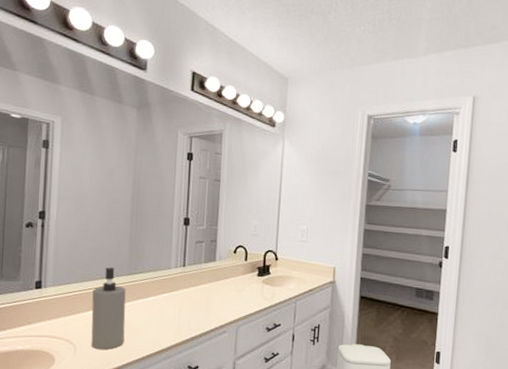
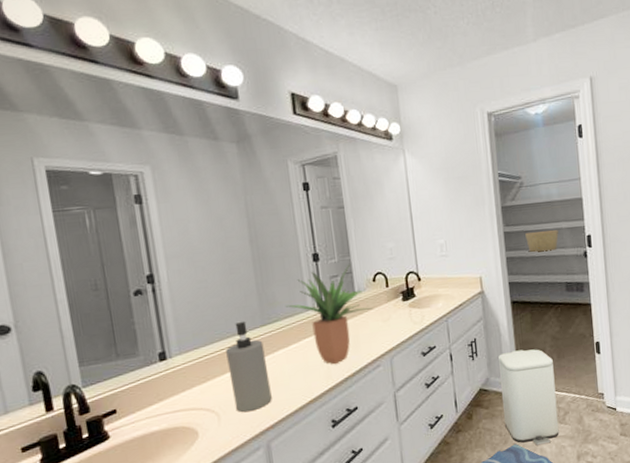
potted plant: none [151,233,230,322] -> present [285,264,374,364]
basket: none [384,234,417,255] -> present [525,230,559,253]

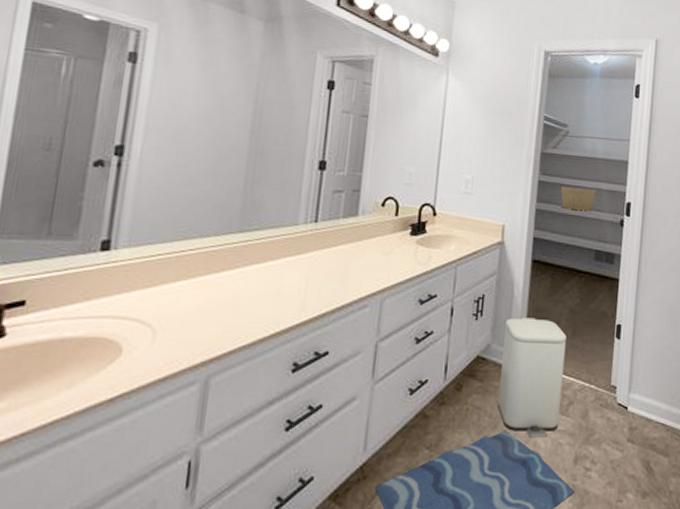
soap dispenser: present [226,321,272,412] -> none [178,221,235,334]
potted plant: present [285,264,374,364] -> none [272,180,375,294]

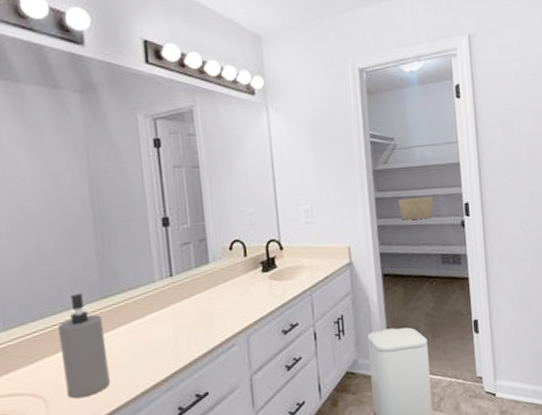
soap dispenser: none [178,221,235,334] -> present [58,292,110,398]

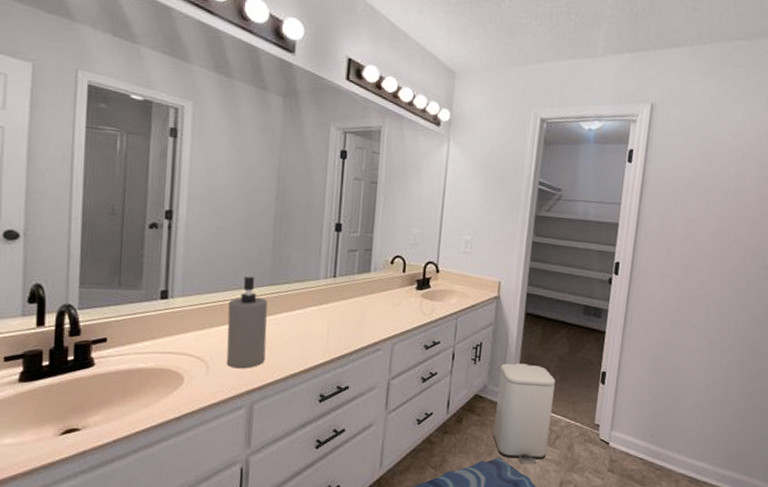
basket: present [398,197,434,221] -> none [553,247,588,271]

